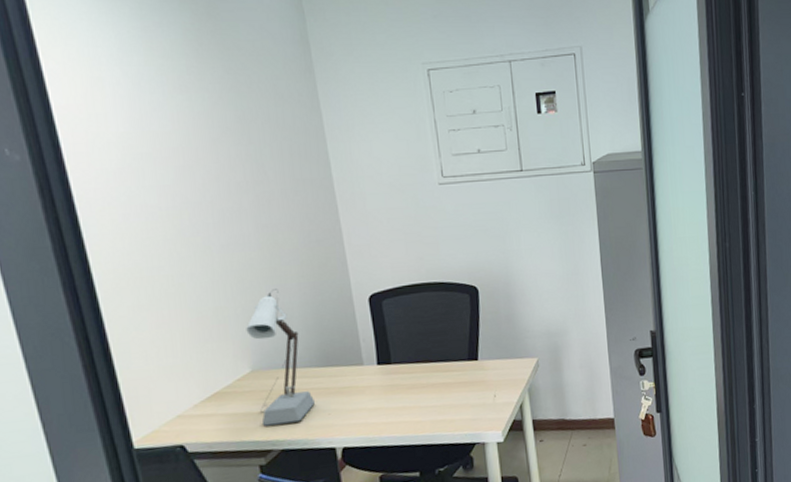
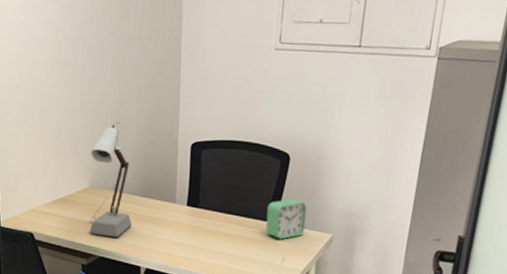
alarm clock: none [466,331,510,376] -> present [265,198,307,240]

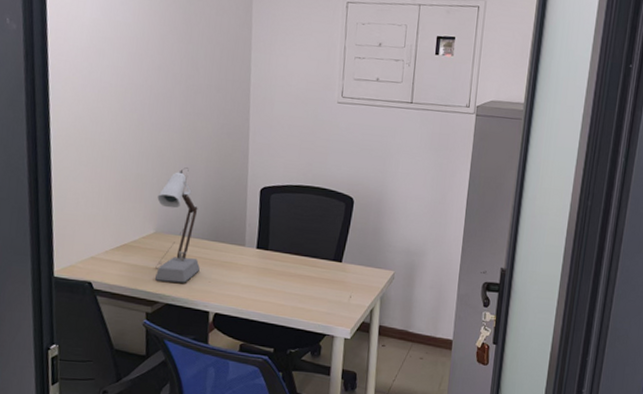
alarm clock: present [265,198,307,240] -> none [333,239,370,278]

